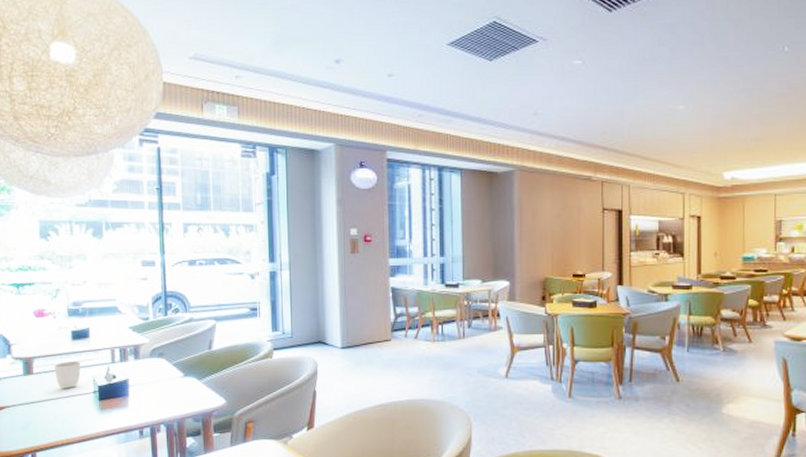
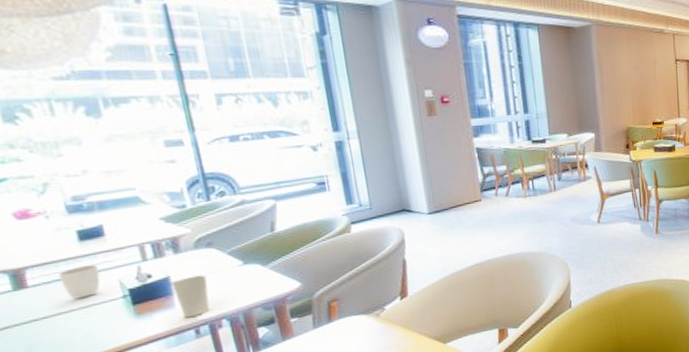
cup: none [128,381,155,419] -> present [170,275,210,318]

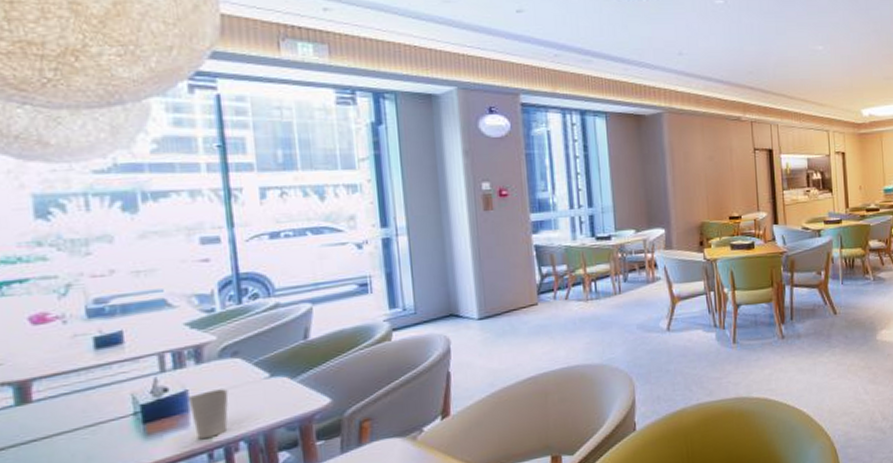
cup: present [58,265,101,299] -> none [67,376,112,416]

